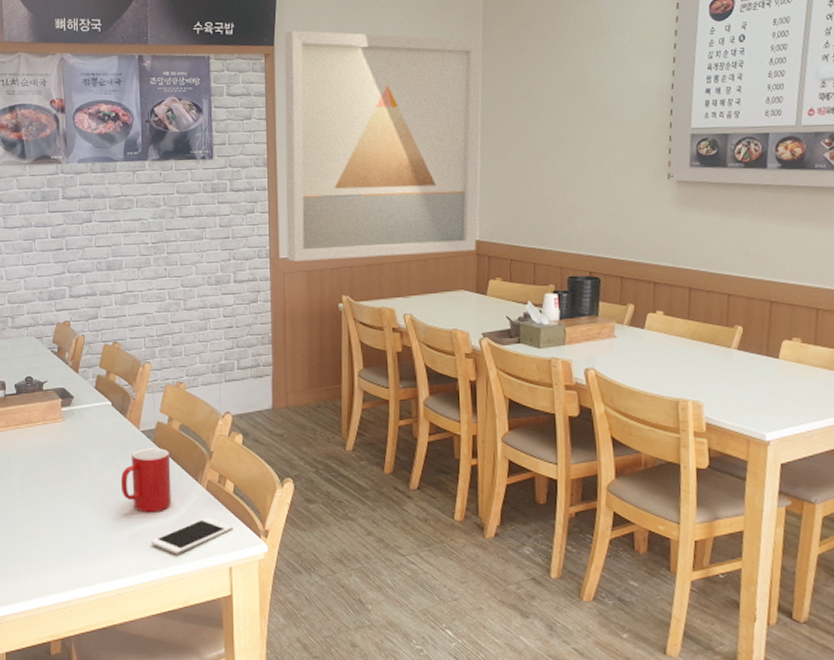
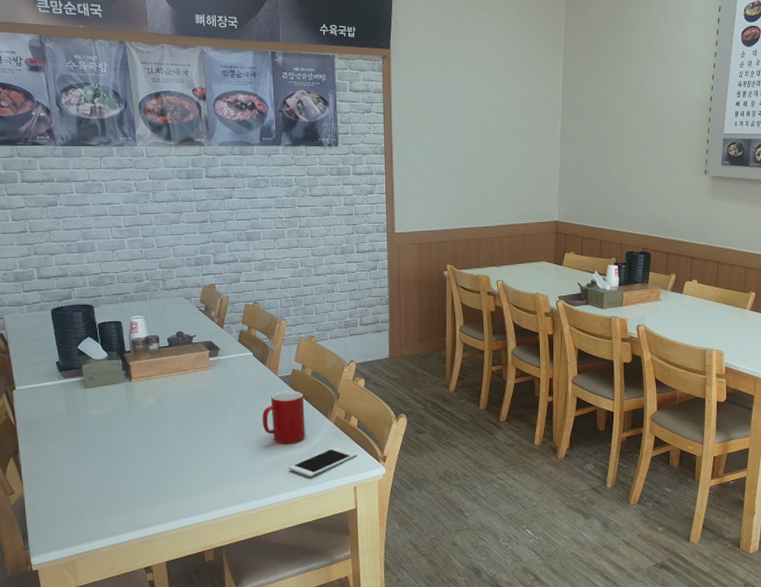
wall art: present [284,30,481,262] -> none [399,36,563,236]

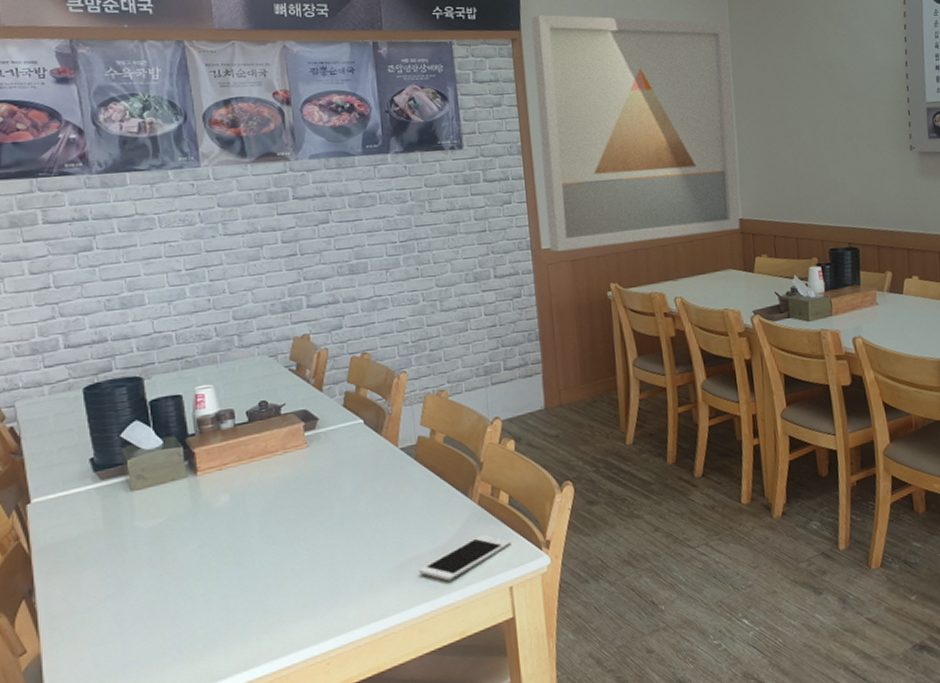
cup: present [262,391,306,444] -> none [379,465,440,539]
wall art: none [399,36,563,236] -> present [530,14,740,252]

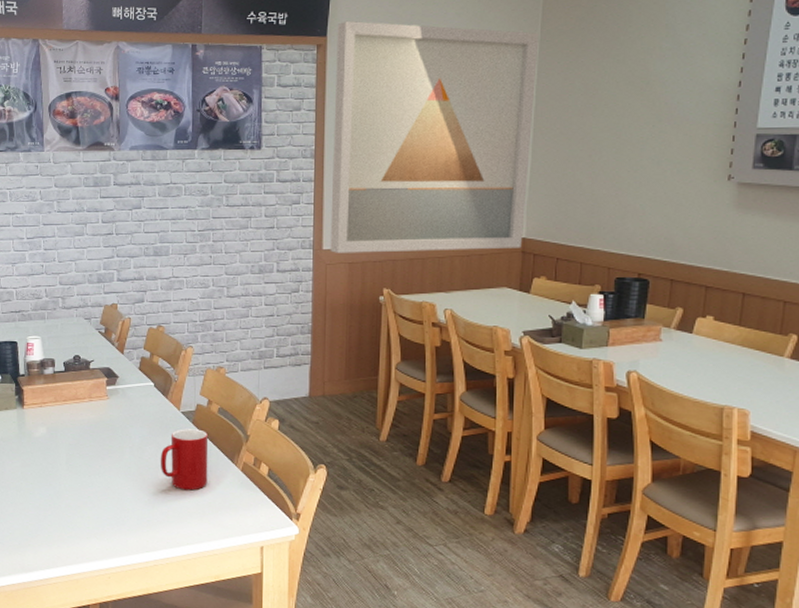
cup: none [379,465,440,539] -> present [160,429,209,491]
cell phone: present [418,534,511,581] -> none [186,497,266,531]

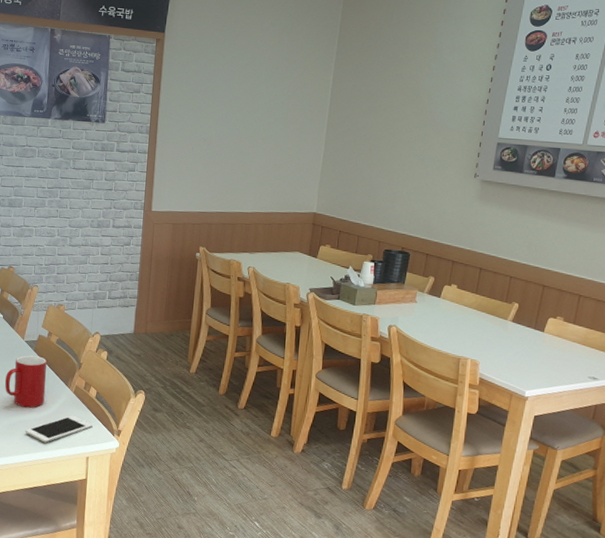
cell phone: none [186,497,266,531] -> present [25,415,93,443]
wall art: present [330,20,539,253] -> none [158,21,336,221]

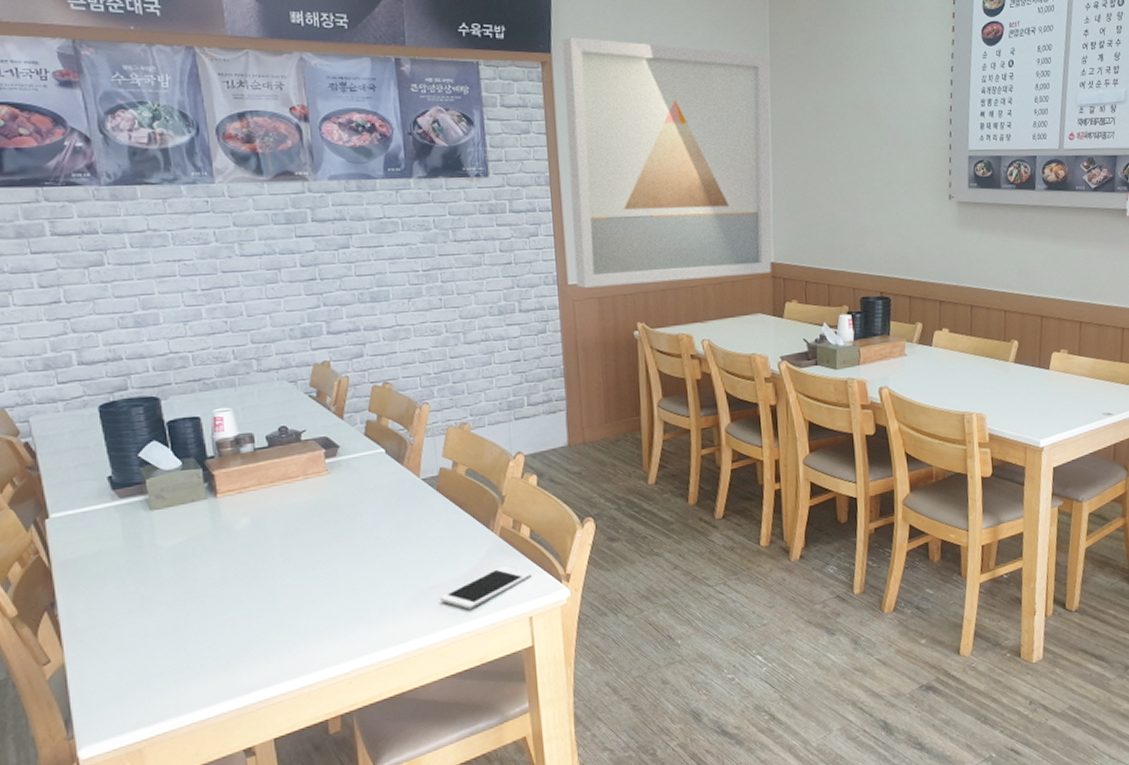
cup: present [4,355,47,408] -> none [400,496,461,568]
wall art: none [158,21,336,221] -> present [561,36,772,288]

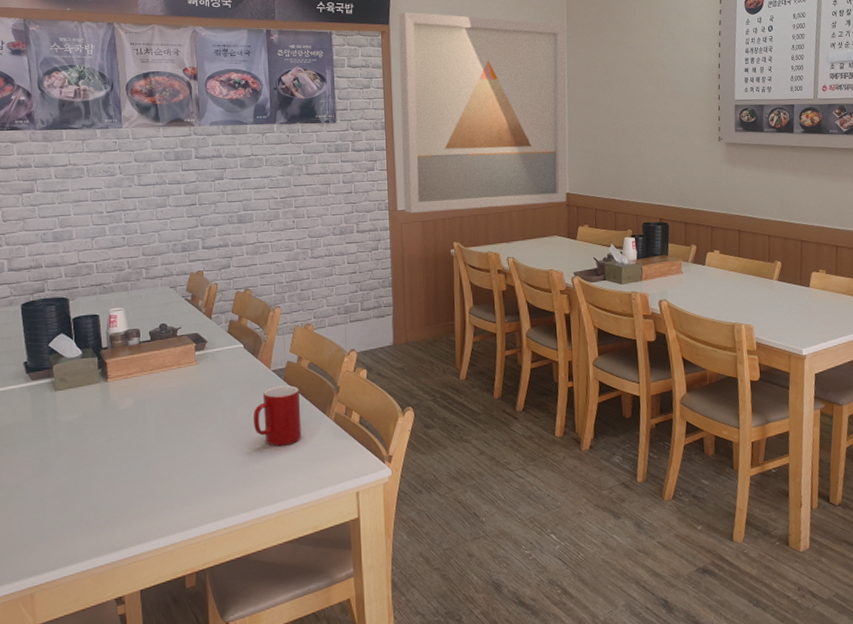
cup: none [400,496,461,568] -> present [253,385,302,446]
cell phone: present [439,565,531,609] -> none [282,446,359,484]

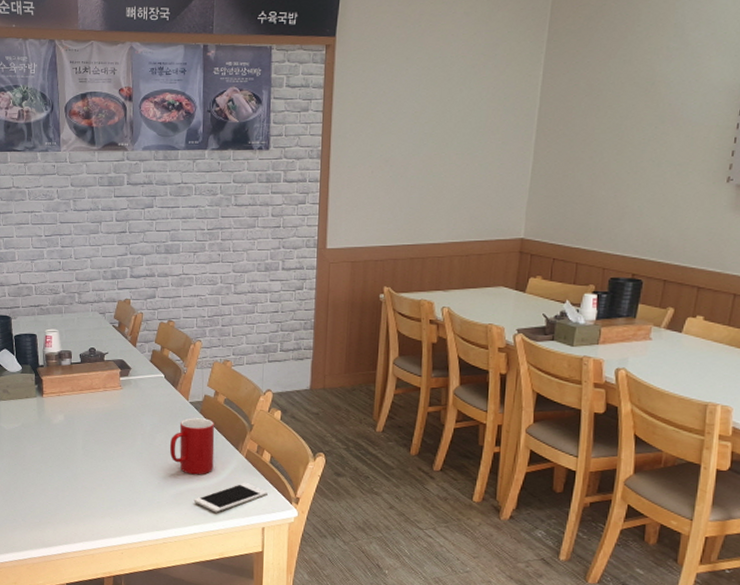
cell phone: none [282,446,359,484] -> present [193,482,268,513]
wall art: present [398,11,567,213] -> none [334,20,546,252]

